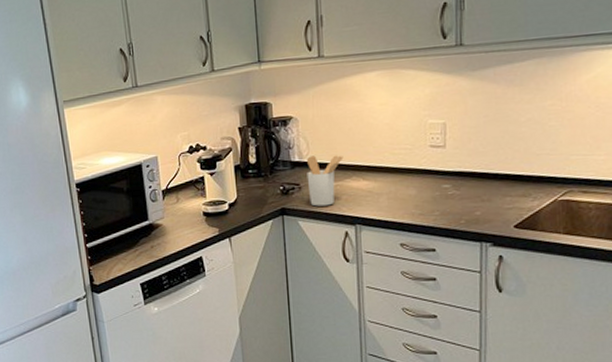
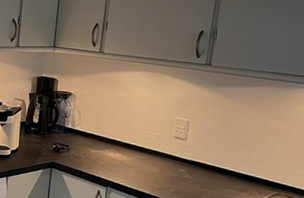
utensil holder: present [306,155,344,207] -> none [74,126,106,168]

